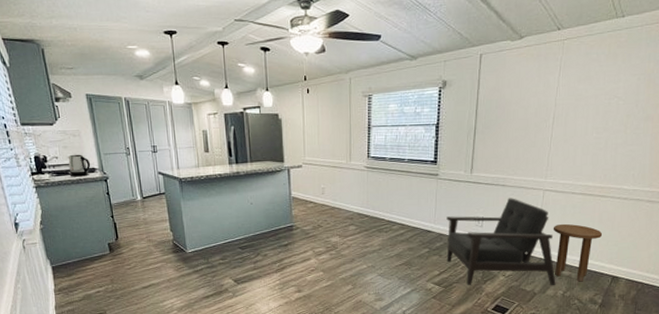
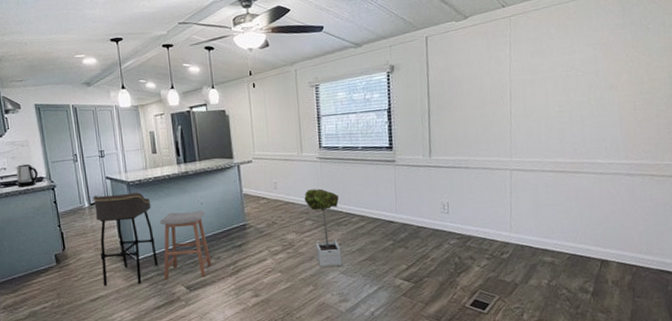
bar stool: none [145,189,208,276] -> present [93,192,158,287]
stool: none [211,209,259,273] -> present [160,210,212,280]
potted tree: none [350,196,382,269] -> present [304,188,343,267]
armchair: present [446,198,556,285] -> none [408,180,539,279]
side table: present [553,223,603,282] -> none [526,204,583,269]

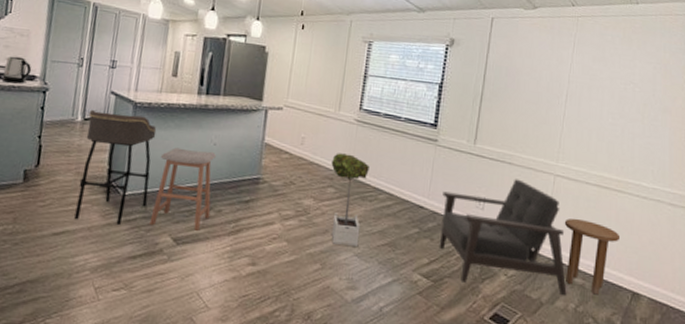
armchair: none [408,180,539,279] -> present [439,179,567,295]
side table: none [526,204,583,269] -> present [564,218,621,295]

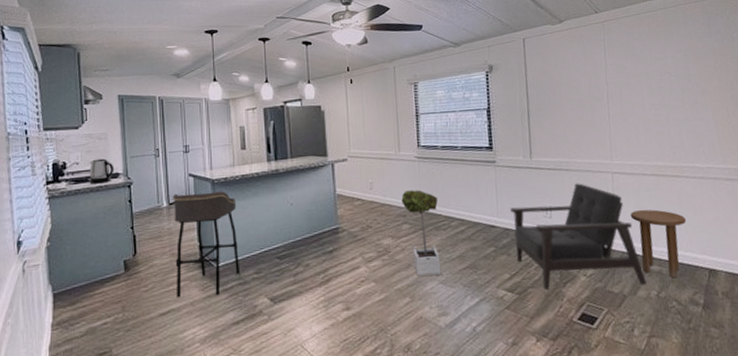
stool: present [149,147,216,231] -> none [245,211,300,291]

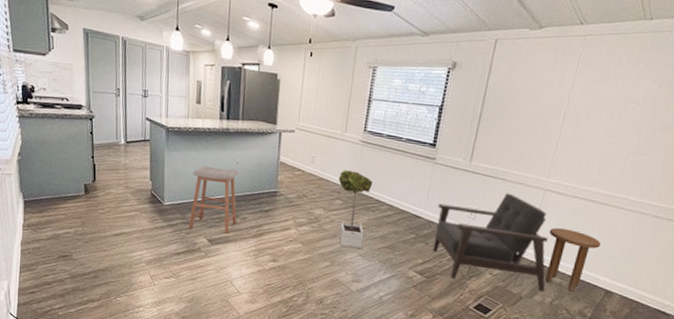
kettle: present [89,158,114,184] -> none [55,88,78,112]
bar stool: present [172,191,240,298] -> none [128,133,187,228]
stool: none [245,211,300,291] -> present [188,166,239,234]

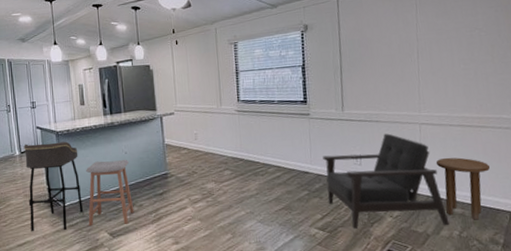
bar stool: none [128,133,187,228] -> present [23,141,83,232]
potted tree: present [338,170,373,248] -> none [223,140,260,216]

